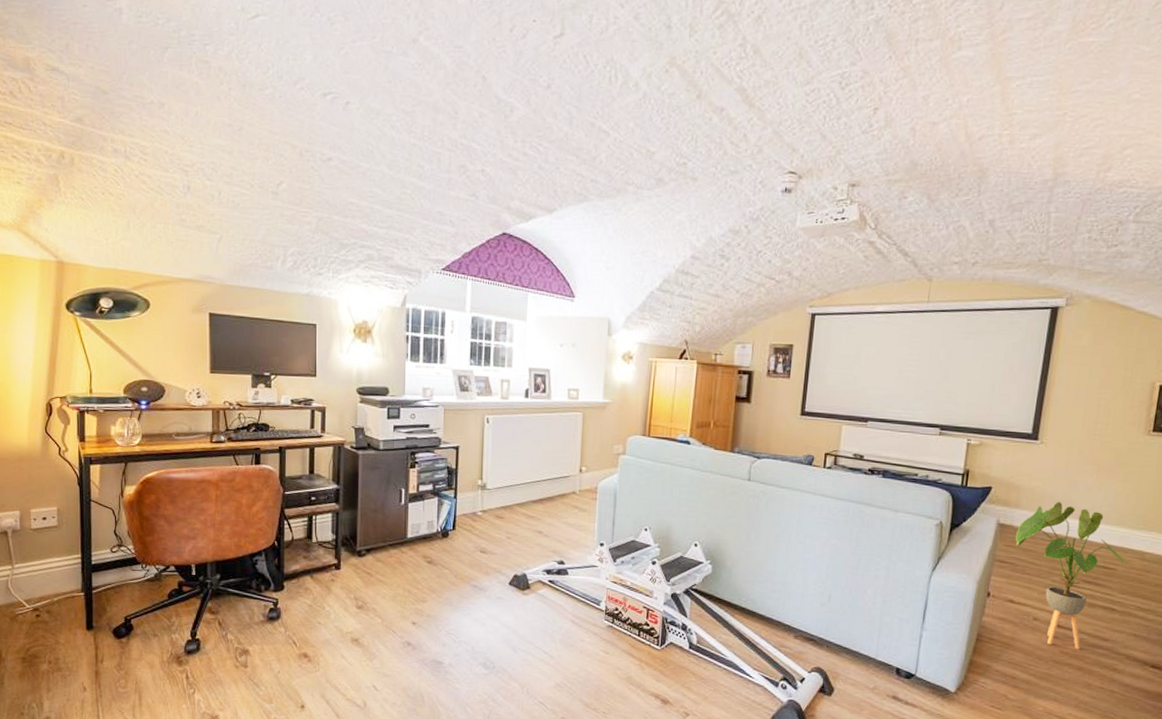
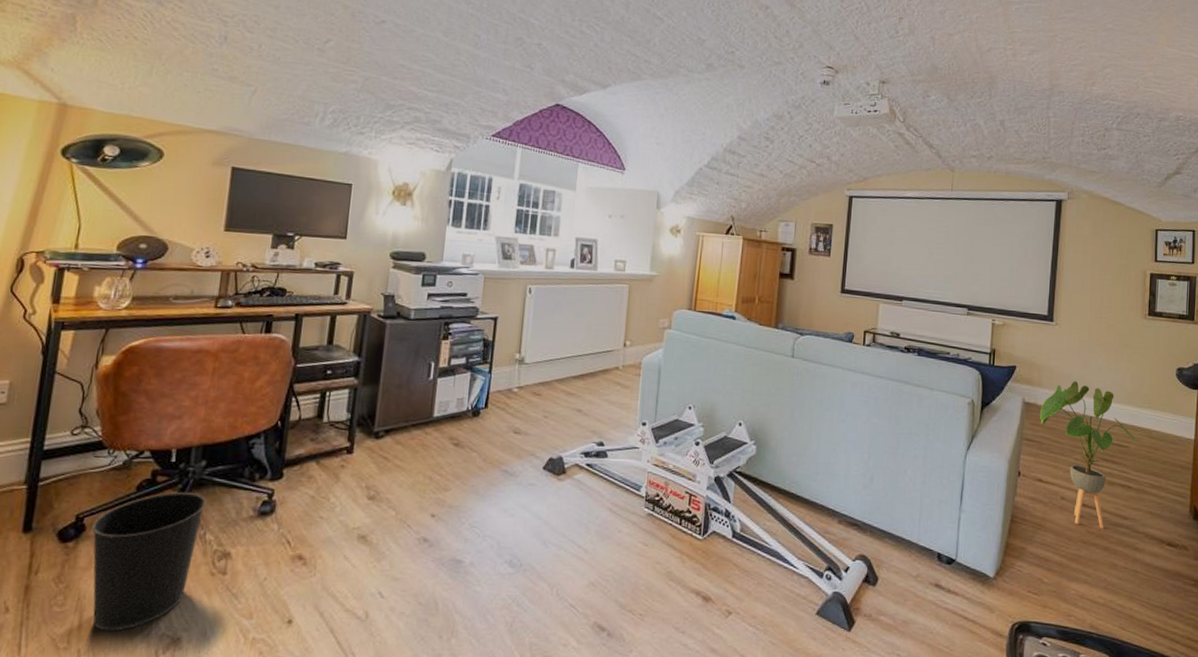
wastebasket: none [138,599,224,709] -> present [92,491,207,632]

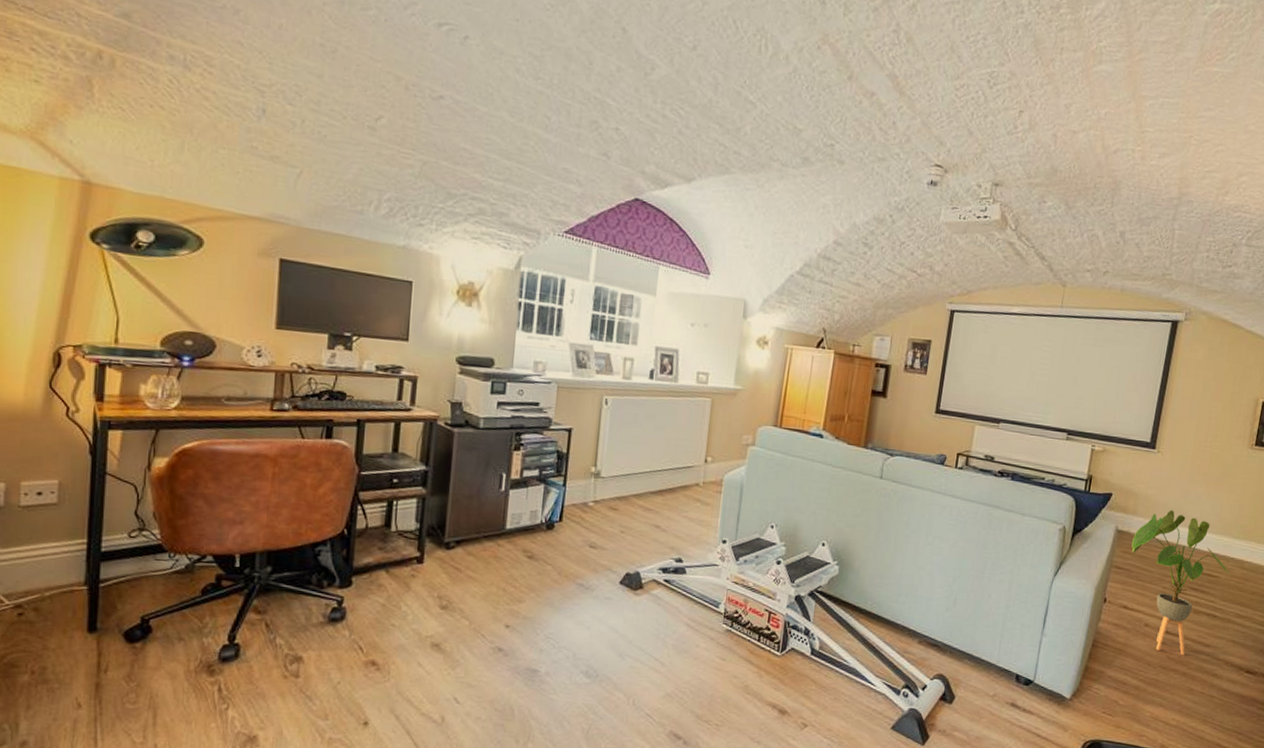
wastebasket: present [92,491,207,632] -> none [159,596,275,729]

